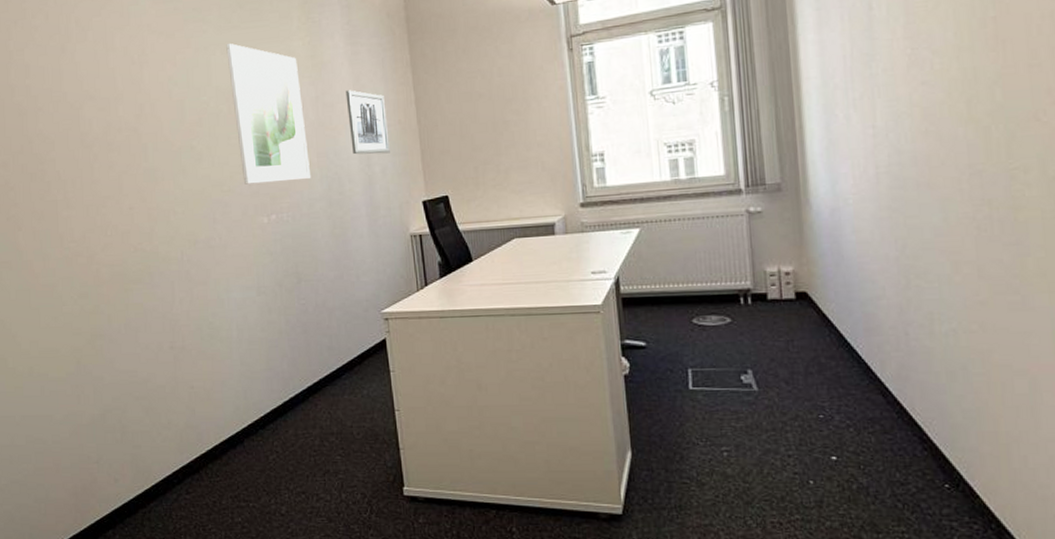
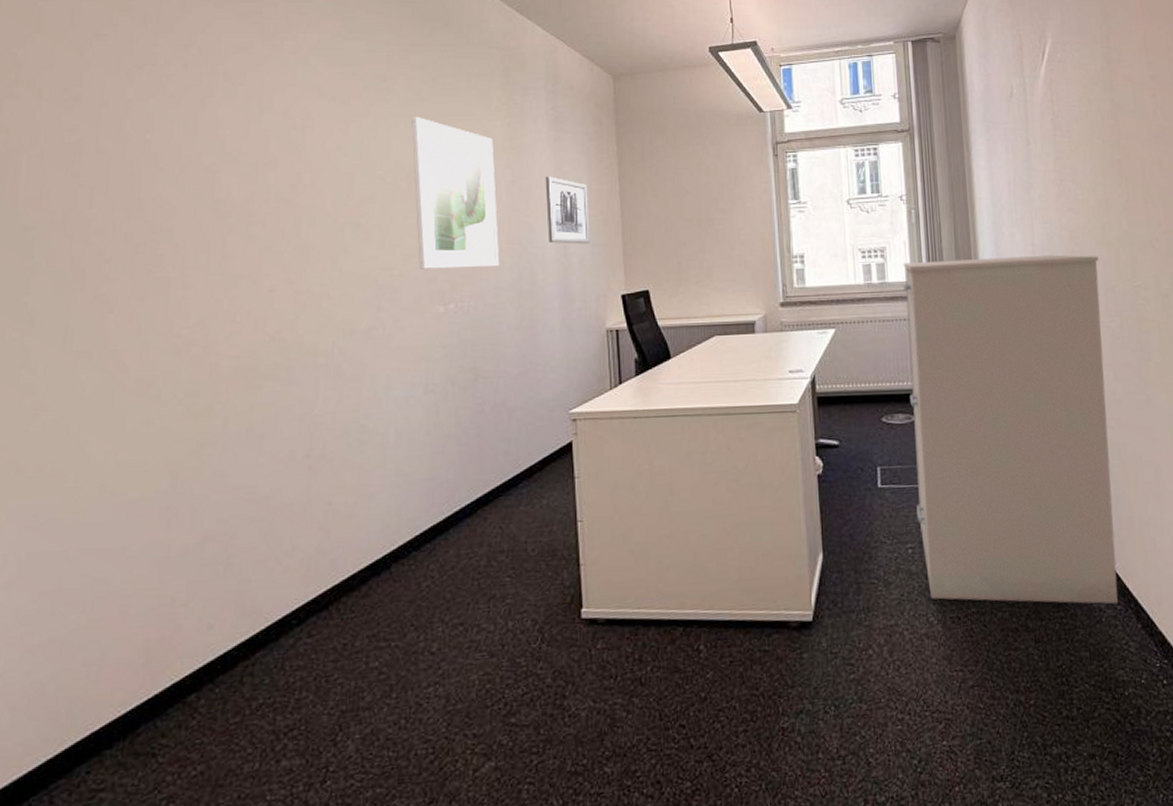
filing cabinet: none [715,135,976,523] -> present [903,254,1118,604]

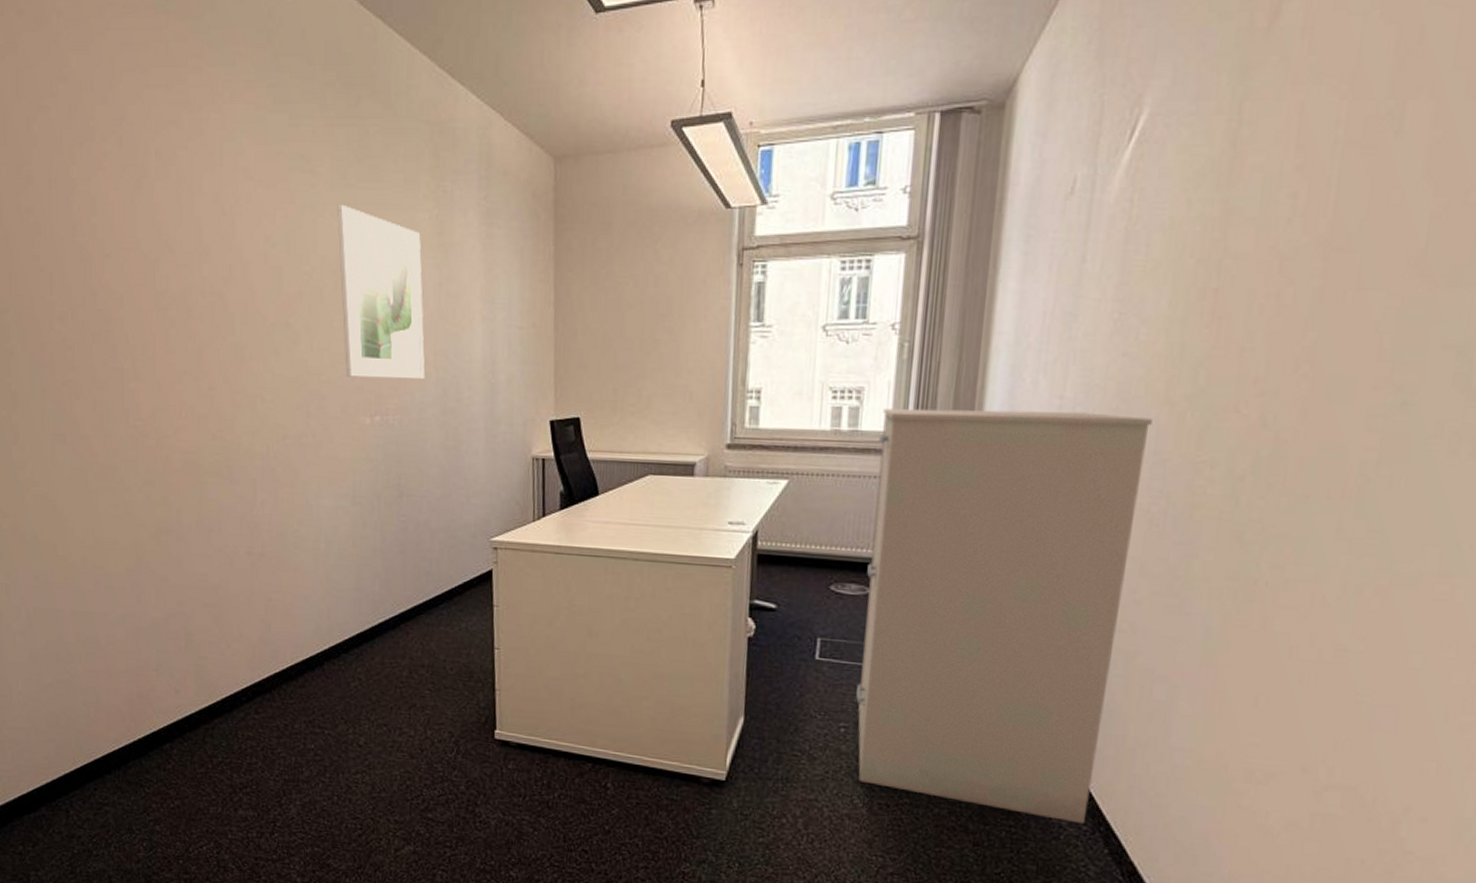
wall art: present [545,176,590,244] -> none [474,280,520,361]

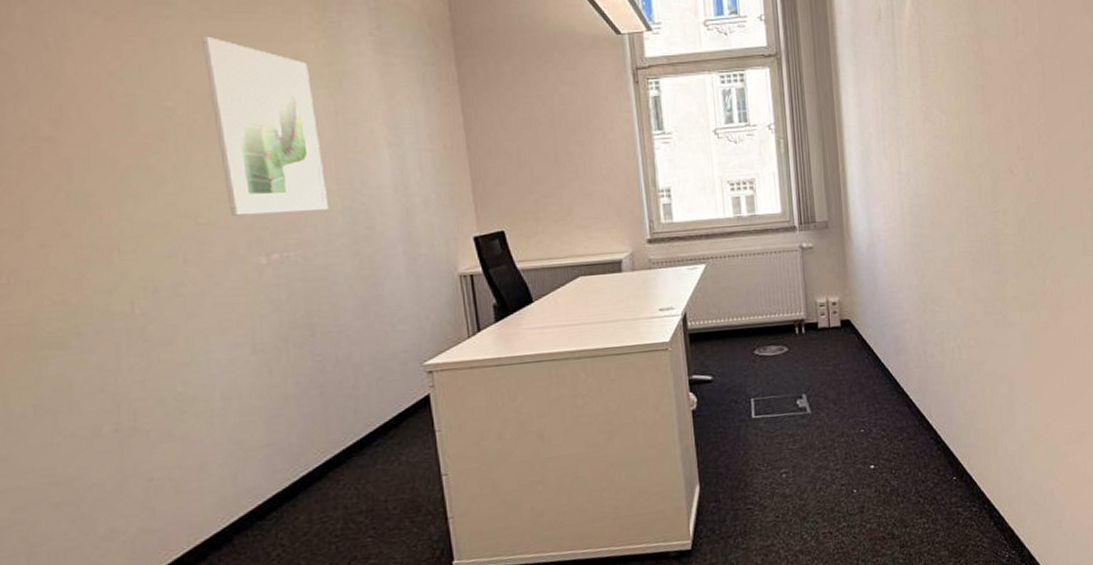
filing cabinet: present [856,408,1152,824] -> none [773,182,974,518]

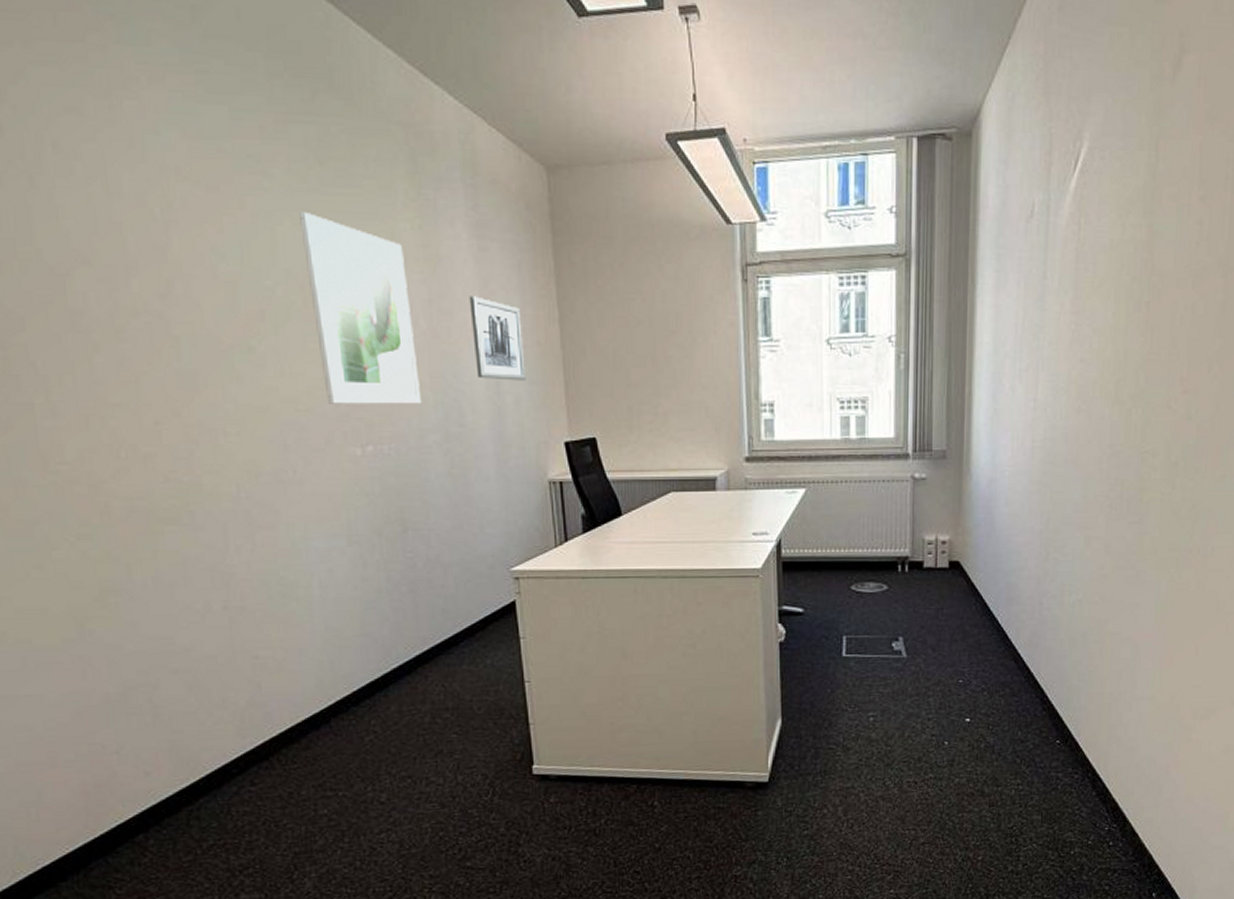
wall art: none [375,107,433,183] -> present [469,296,526,381]

